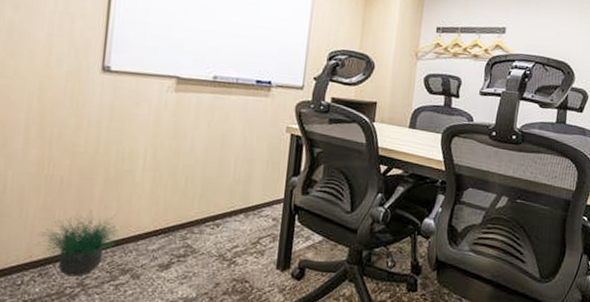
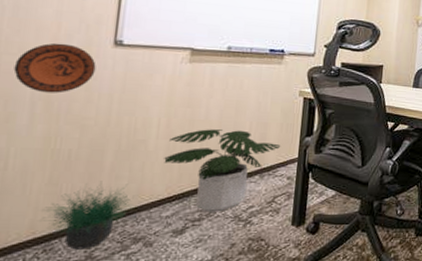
decorative plate: none [9,67,85,119] -> present [13,43,96,93]
potted plant: none [150,162,267,250] -> present [164,129,281,214]

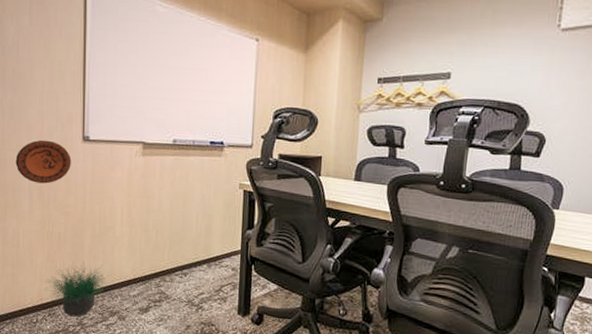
potted plant: present [164,129,281,214] -> none [128,218,225,297]

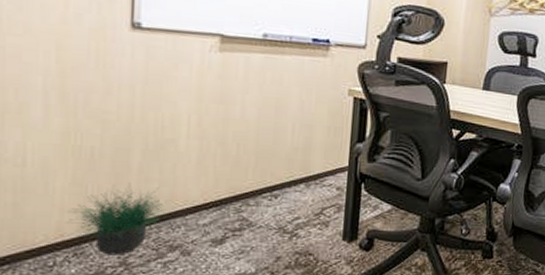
decorative plate: present [15,139,71,184] -> none [20,23,113,83]

